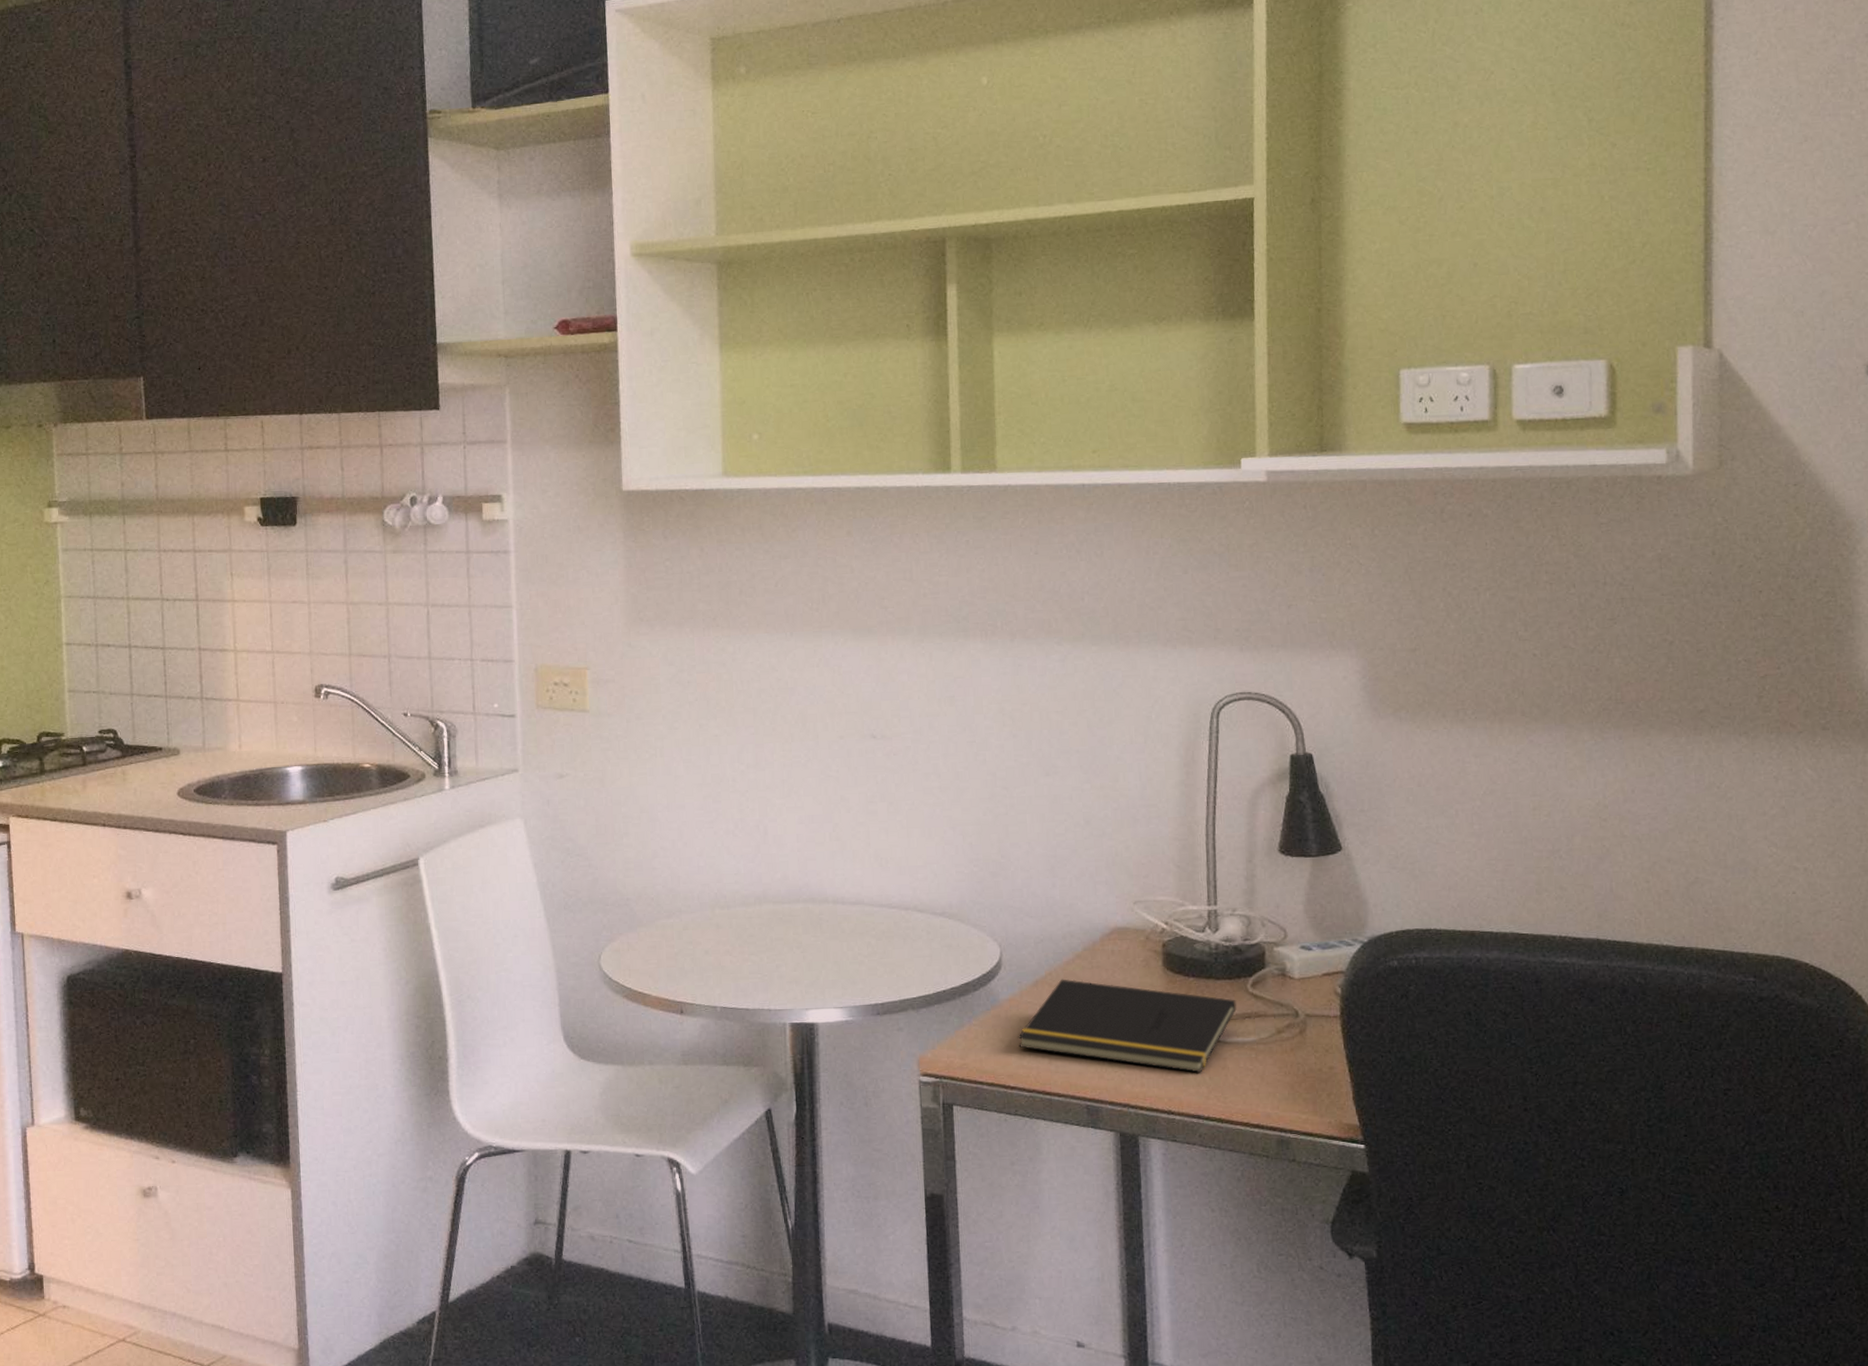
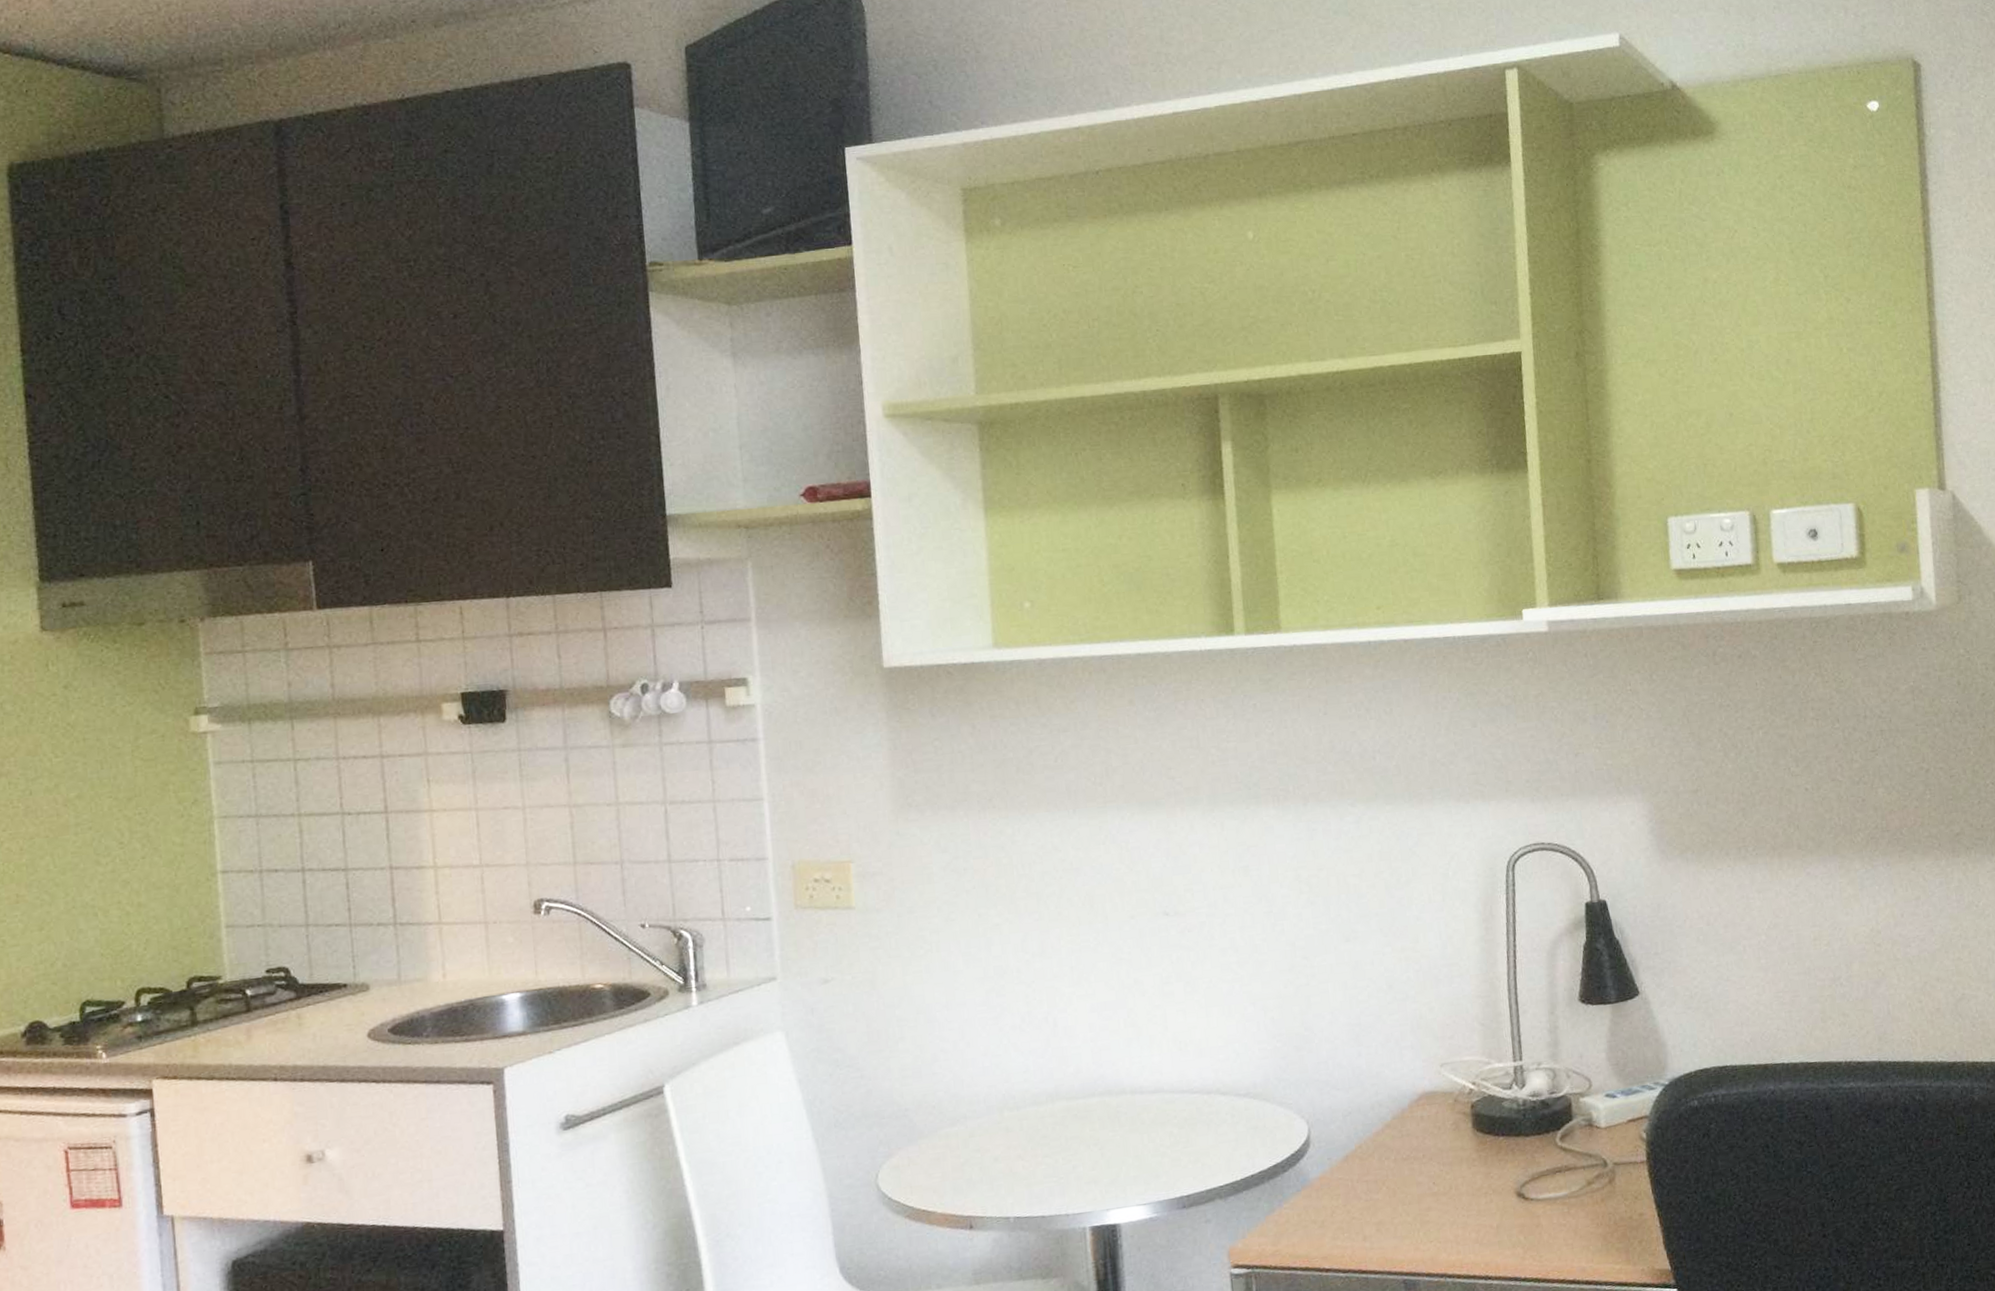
notepad: present [1018,979,1237,1073] -> none [1331,1150,1547,1234]

